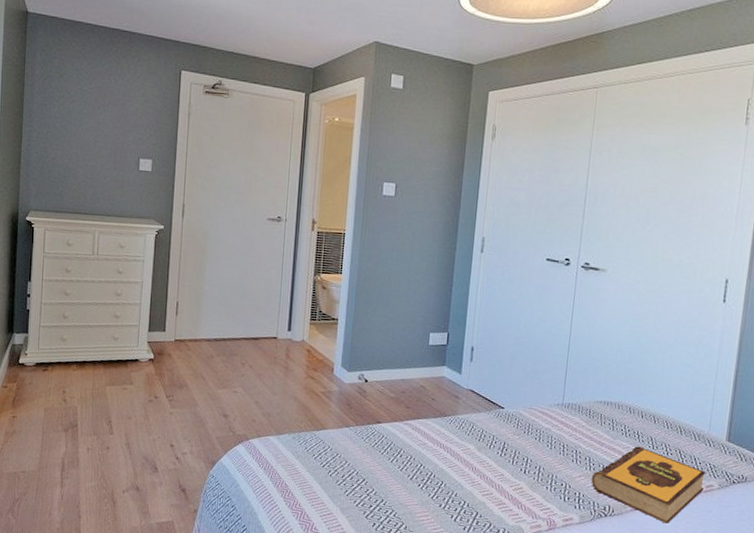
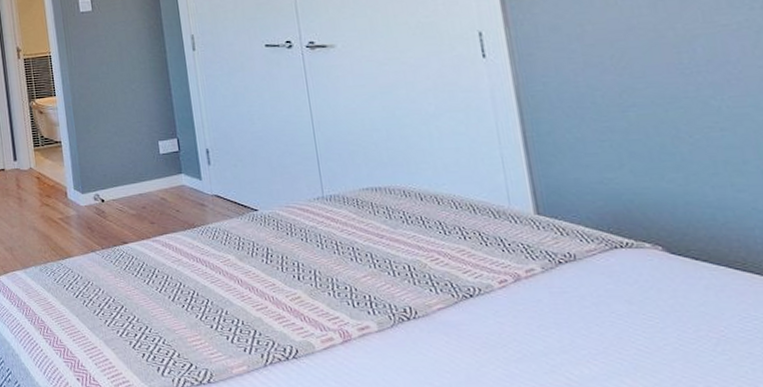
hardback book: present [591,446,706,524] -> none [378,233,524,321]

